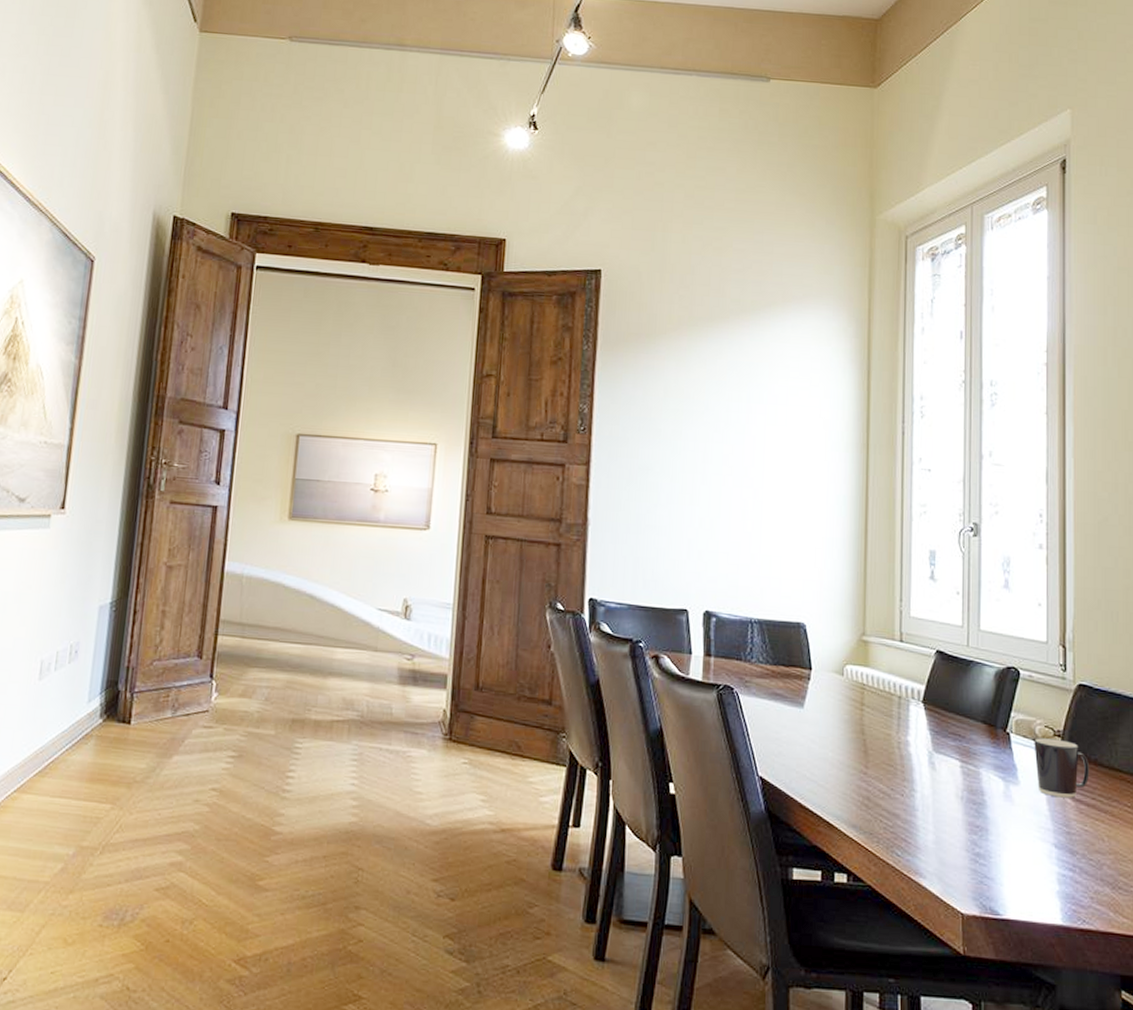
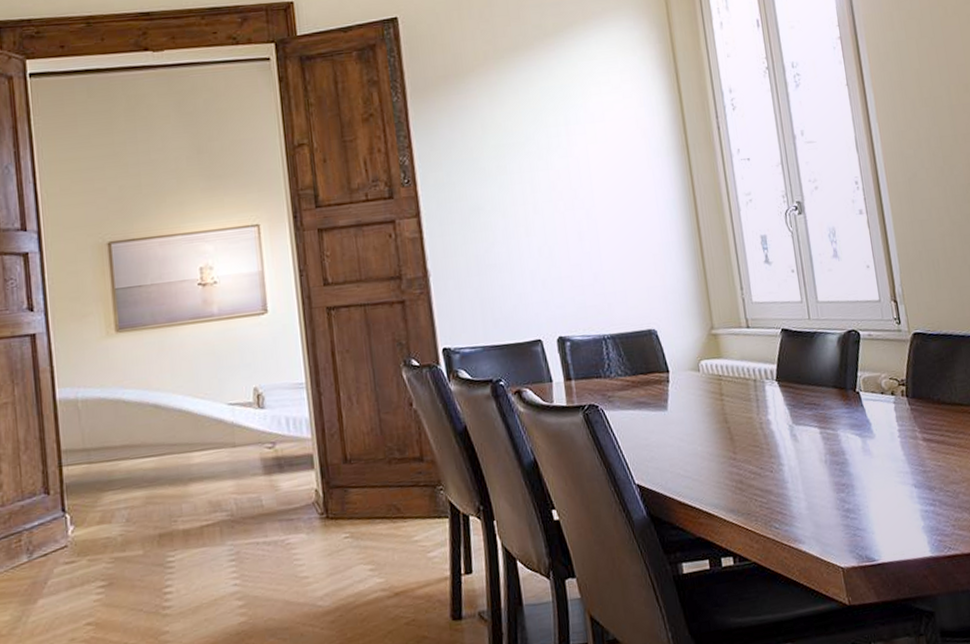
mug: present [1034,738,1090,798] -> none [881,387,936,442]

